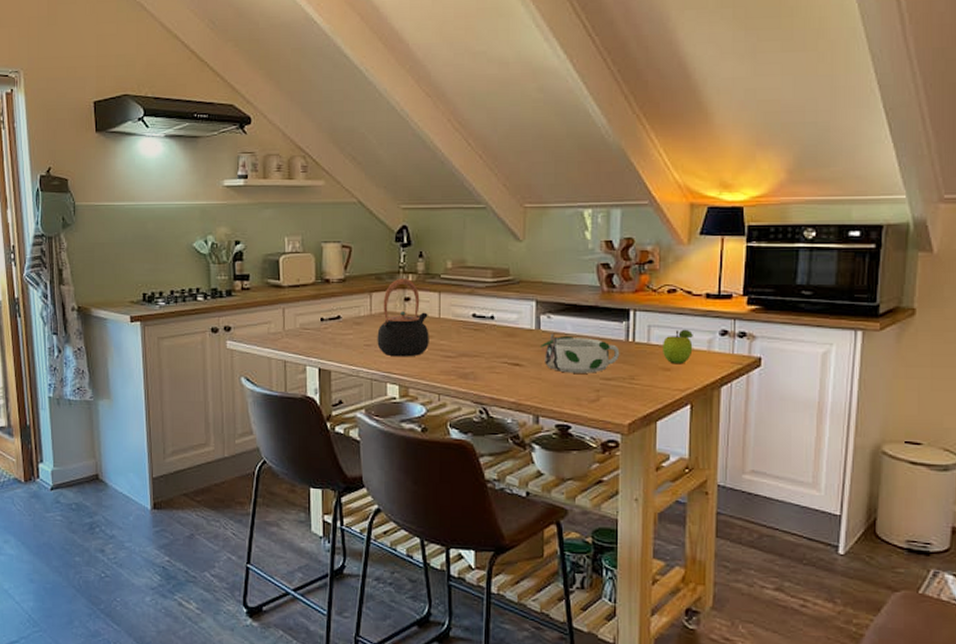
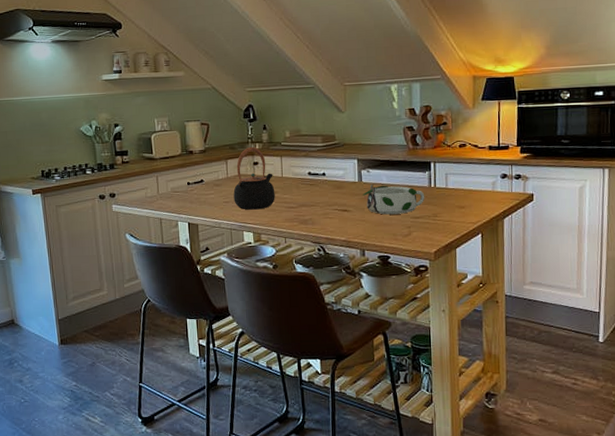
fruit: present [662,329,693,365] -> none [457,175,481,203]

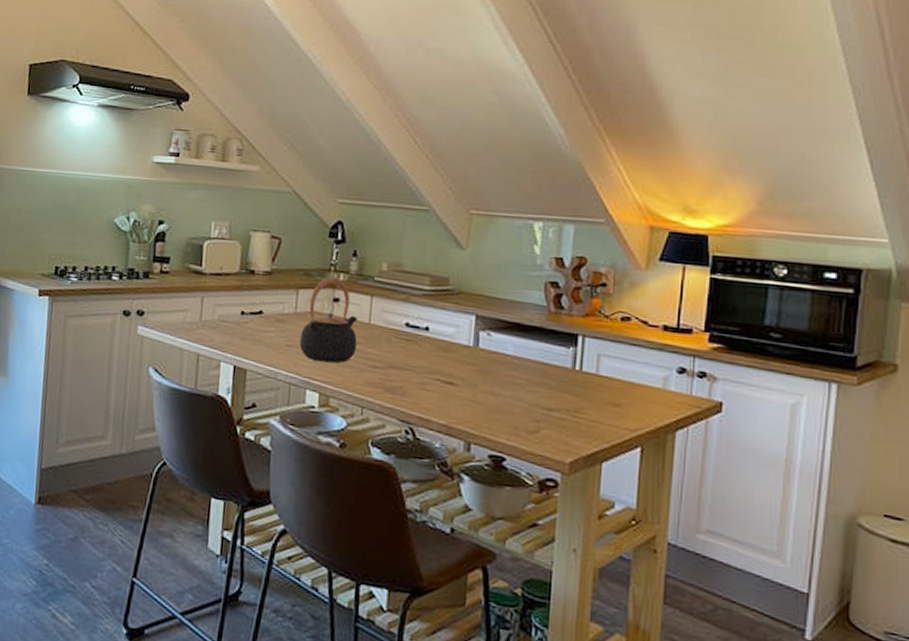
bowl: present [363,183,425,215] -> none [477,351,565,401]

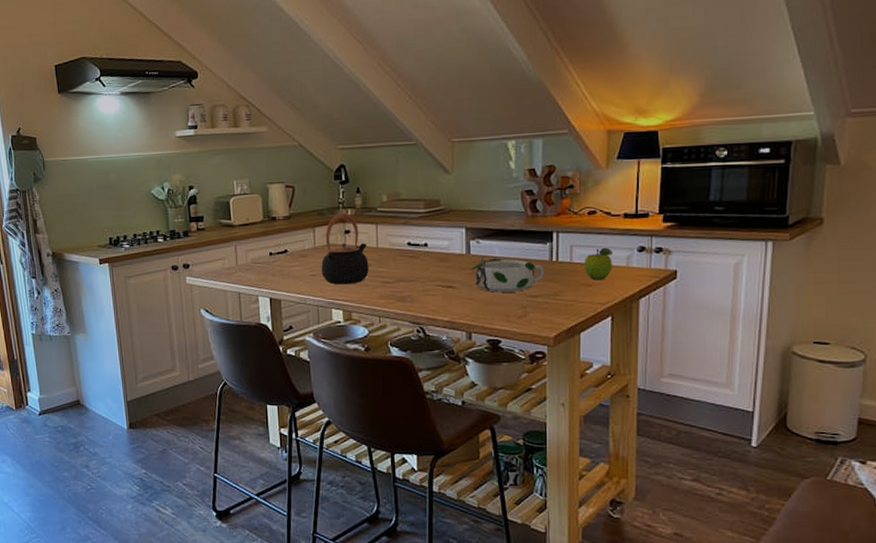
bowl: none [477,351,565,401] -> present [471,256,545,293]
fruit: none [611,362,647,402] -> present [583,247,613,280]

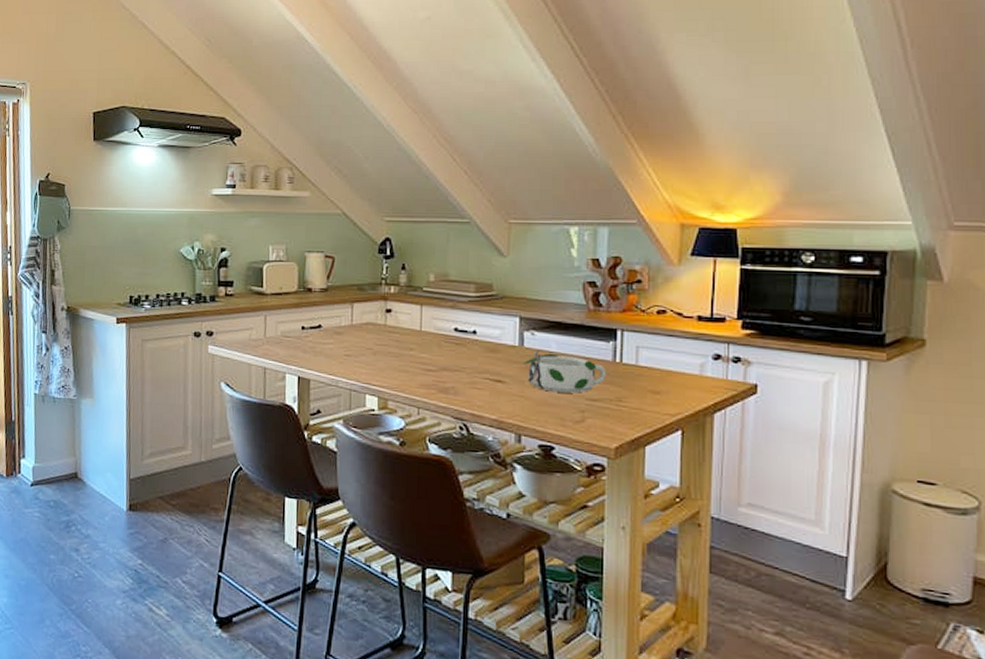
teapot: present [321,212,369,285] -> none [357,289,410,369]
fruit: present [583,247,613,280] -> none [650,351,684,388]

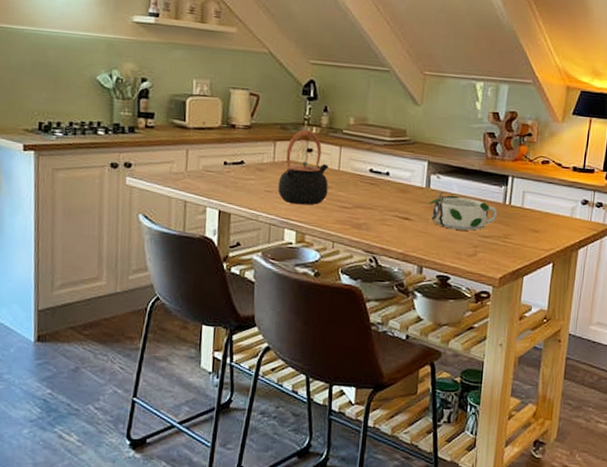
teapot: none [357,289,410,369] -> present [278,129,329,205]

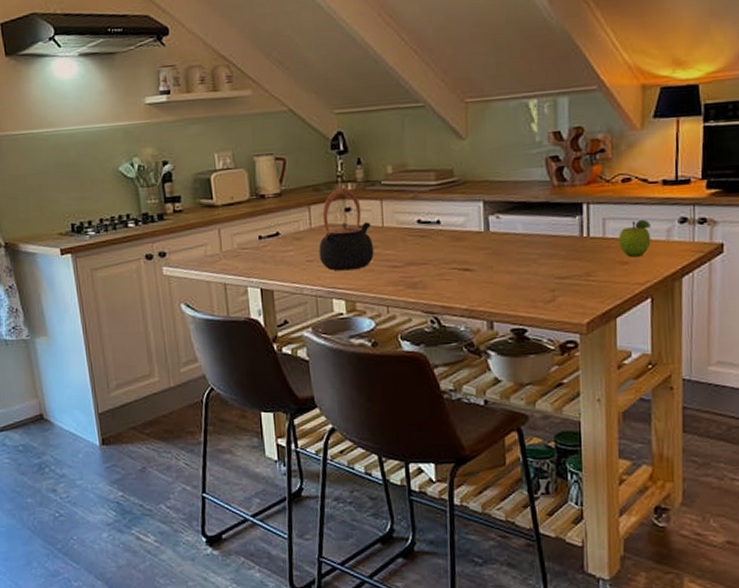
bowl: present [429,191,498,231] -> none [490,233,575,275]
fruit: none [533,196,560,228] -> present [618,219,651,258]

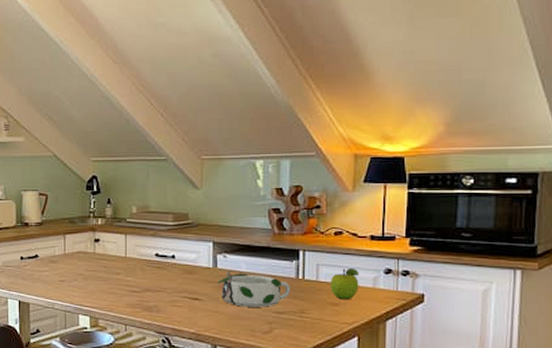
teapot: present [319,187,374,271] -> none [70,221,117,292]
bowl: none [490,233,575,275] -> present [217,270,291,307]

